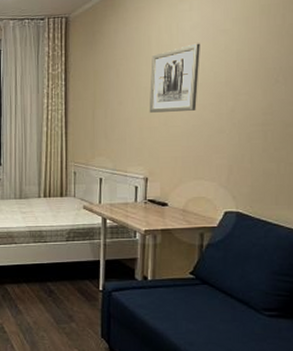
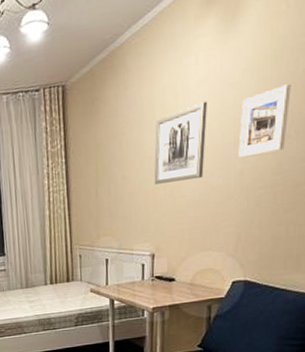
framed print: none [230,35,279,97] -> present [238,83,291,158]

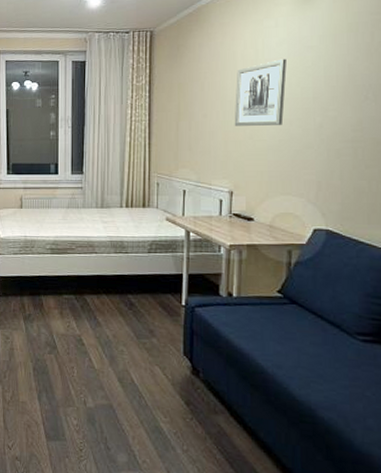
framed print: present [238,83,291,158] -> none [317,52,368,112]

